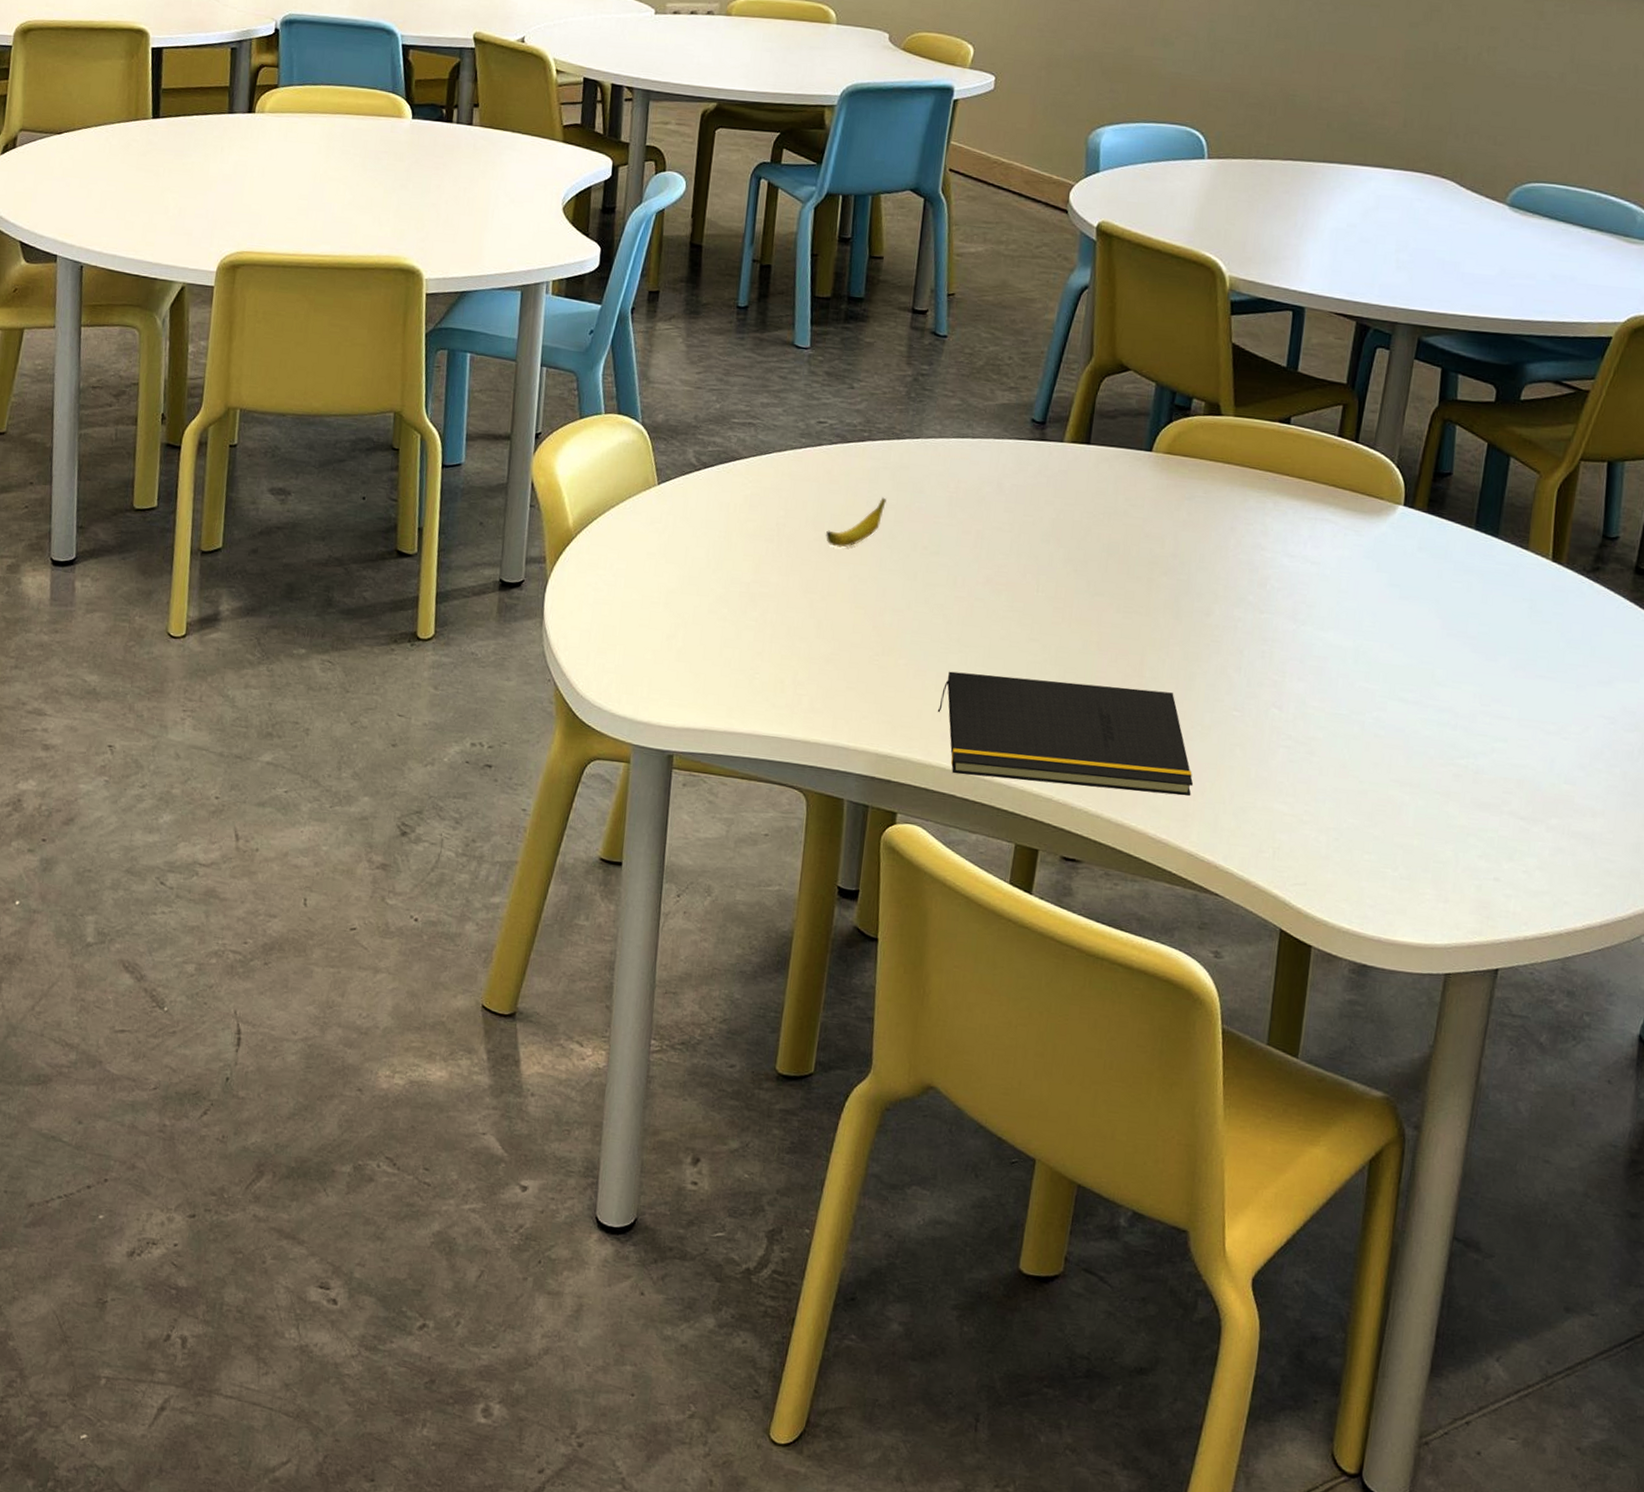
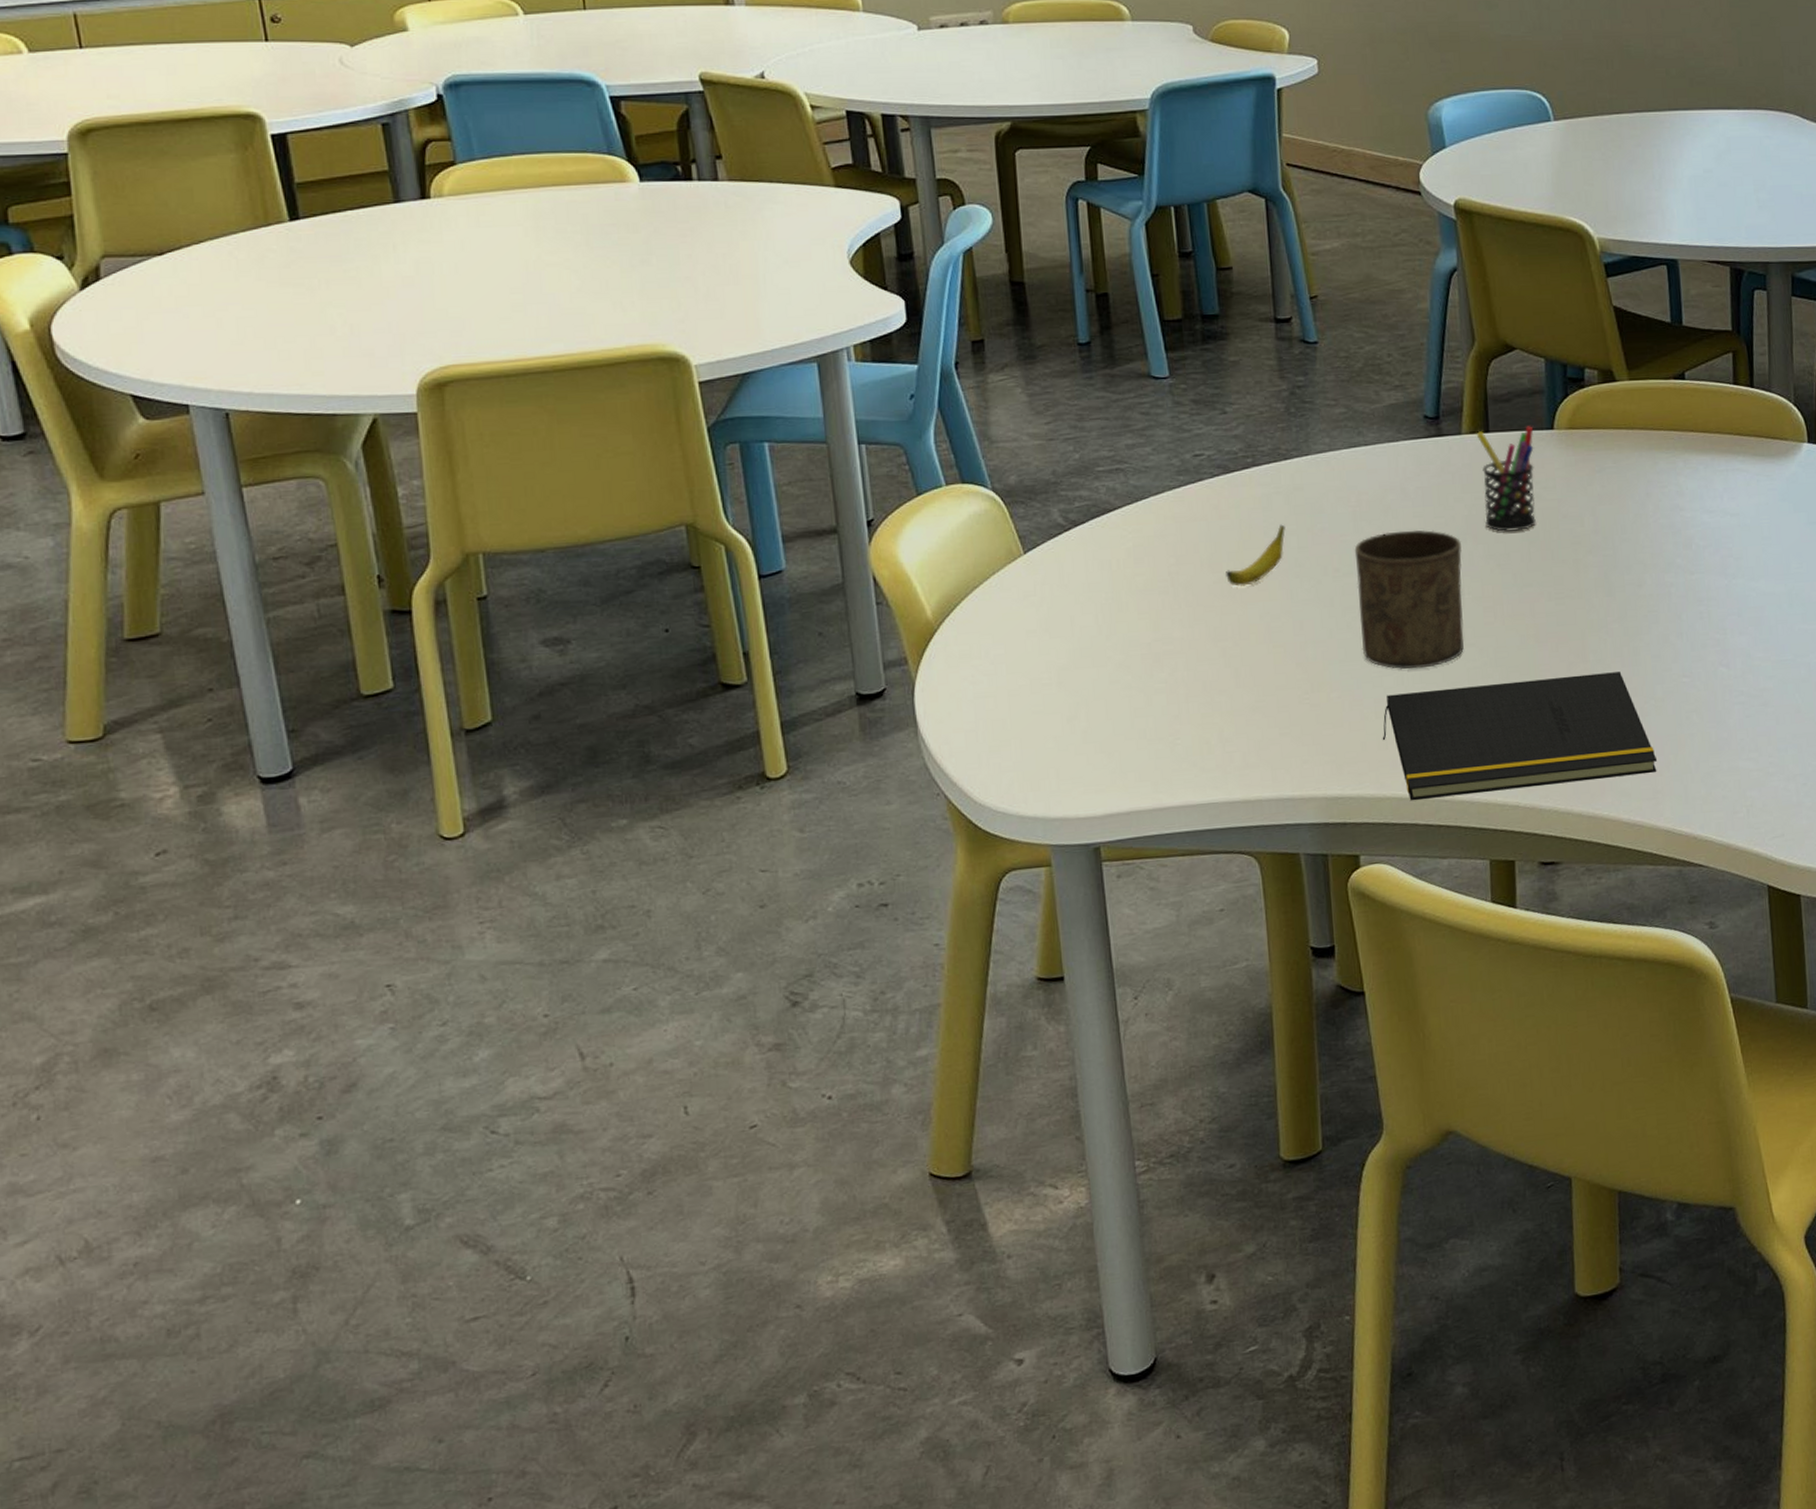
cup: none [934,521,1044,653] -> present [1354,530,1464,670]
pen holder: none [1070,442,1133,542] -> present [1476,426,1536,532]

